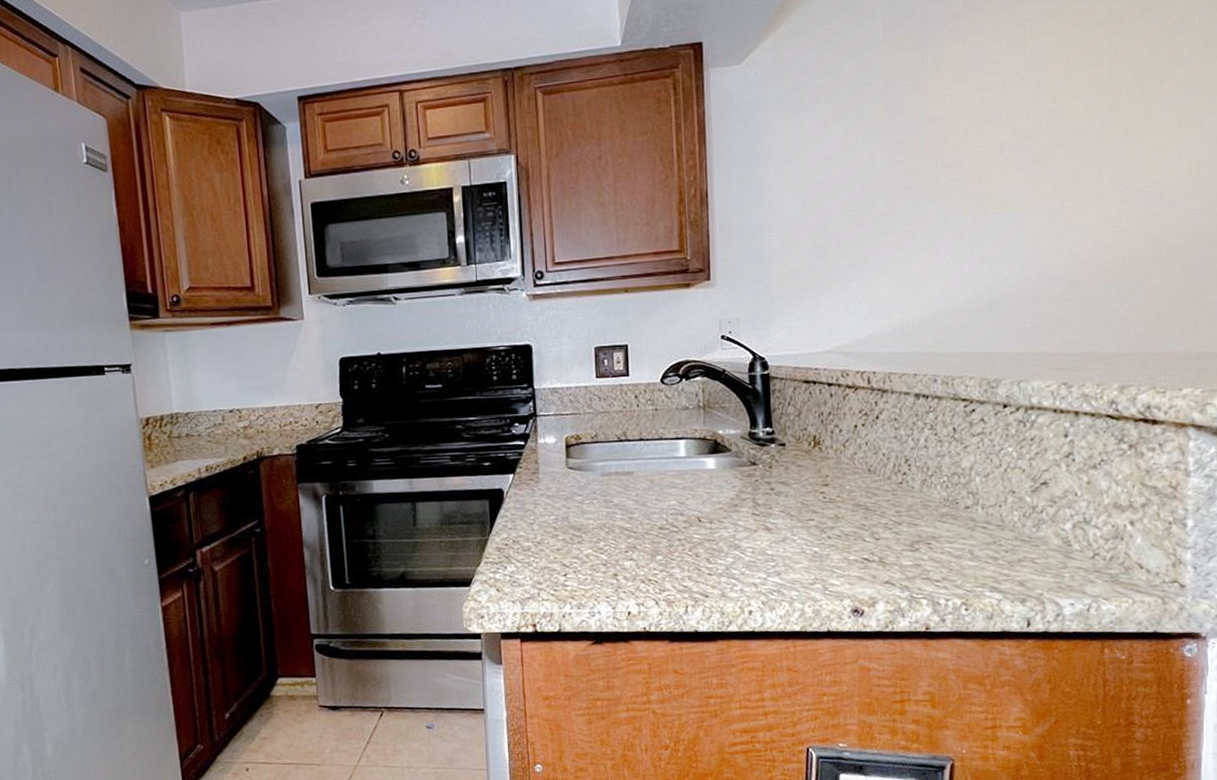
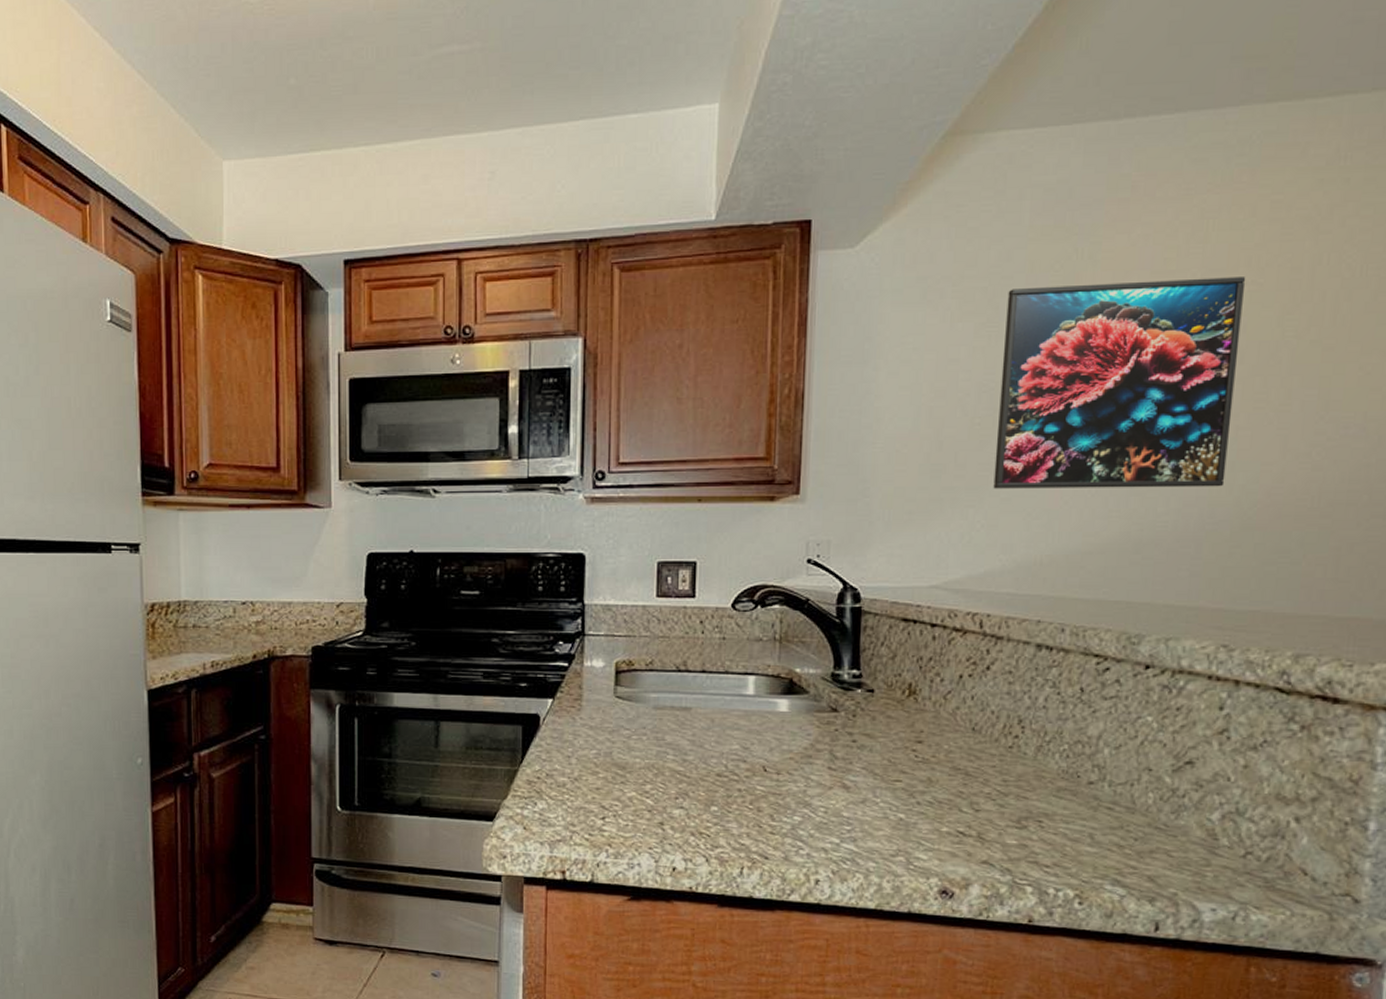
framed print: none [869,74,1059,265] -> present [993,277,1246,489]

